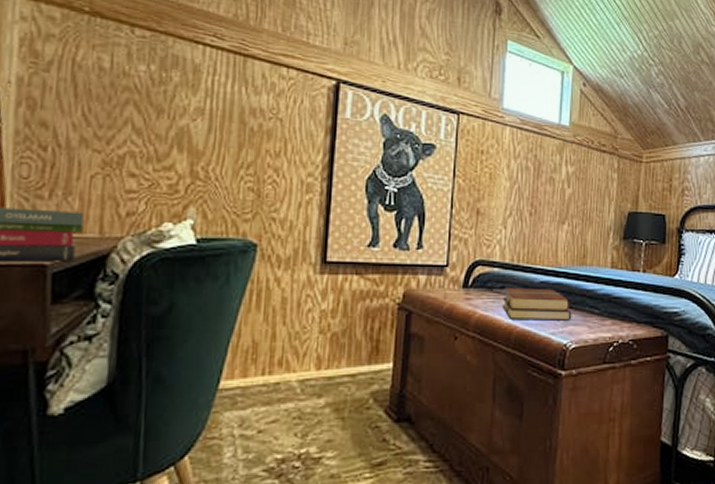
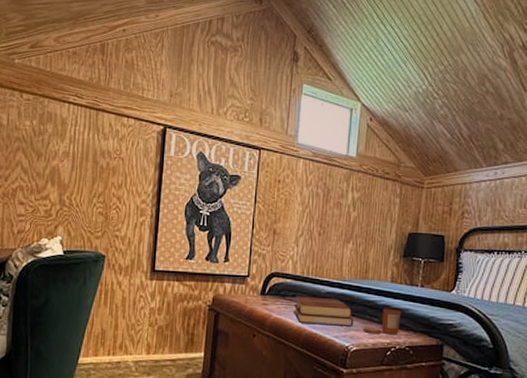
candle: none [582,297,623,328] -> present [363,308,401,335]

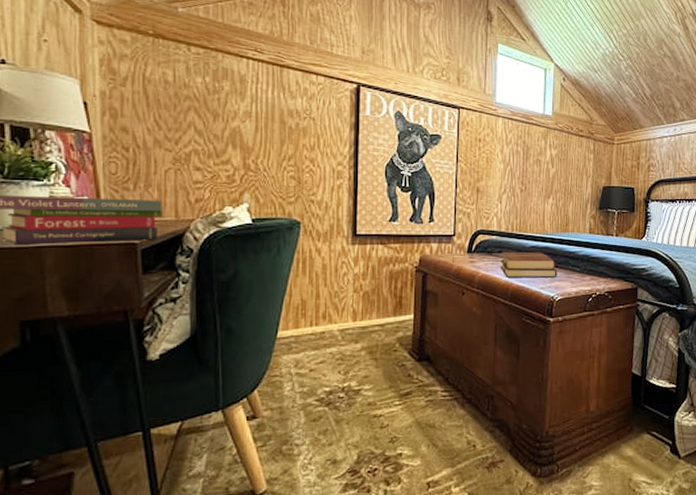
candle: present [363,308,401,335] -> none [566,257,599,283]

